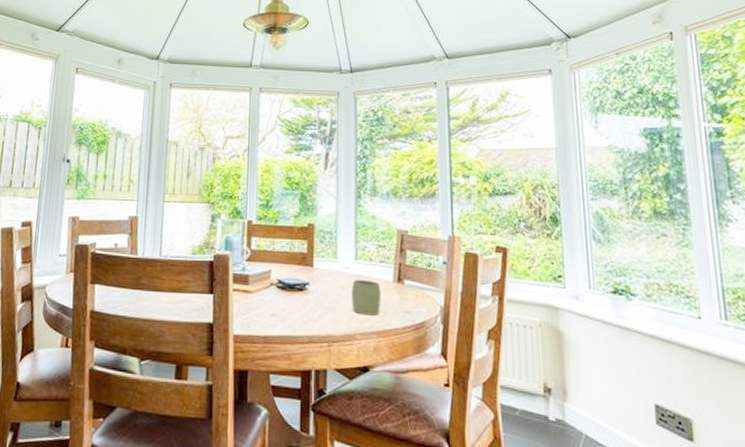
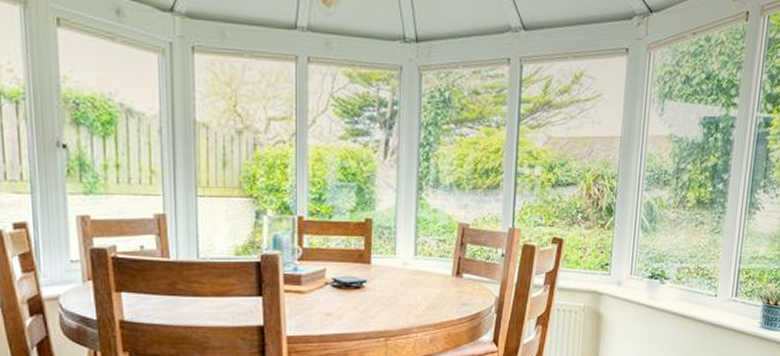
mug: present [351,279,382,316] -> none [409,274,440,309]

